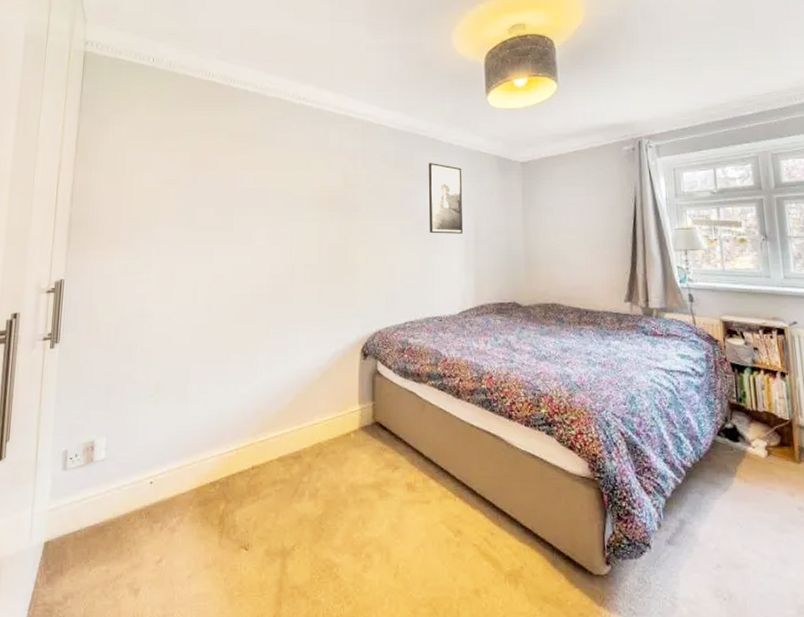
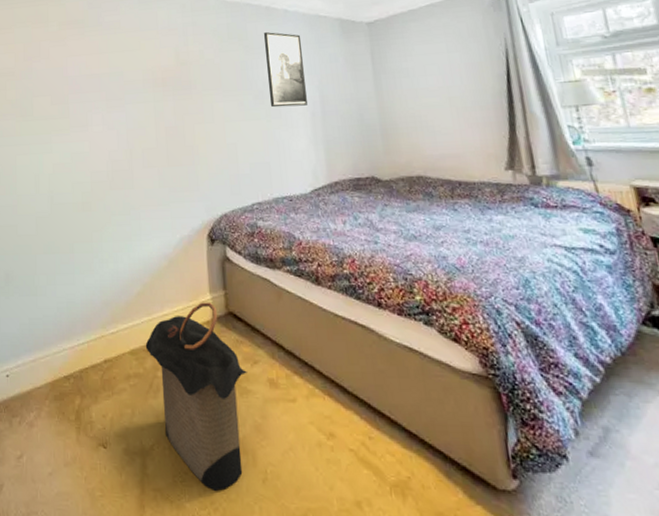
laundry hamper: none [293,412,388,587] -> present [145,302,247,492]

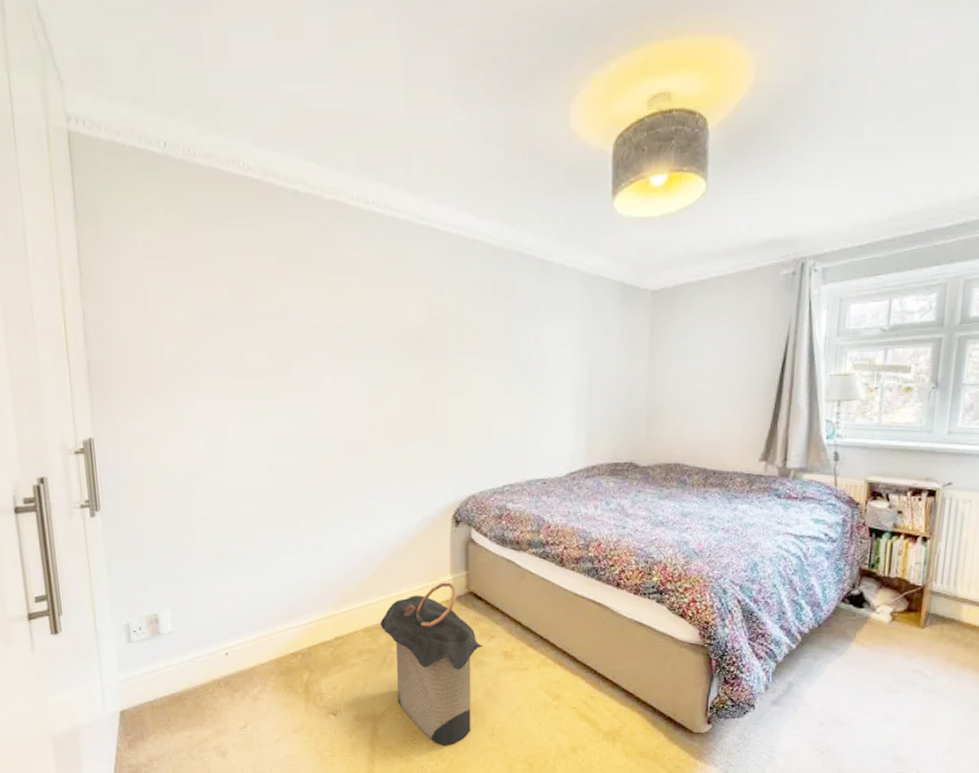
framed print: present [264,31,308,108] -> none [533,290,577,382]

